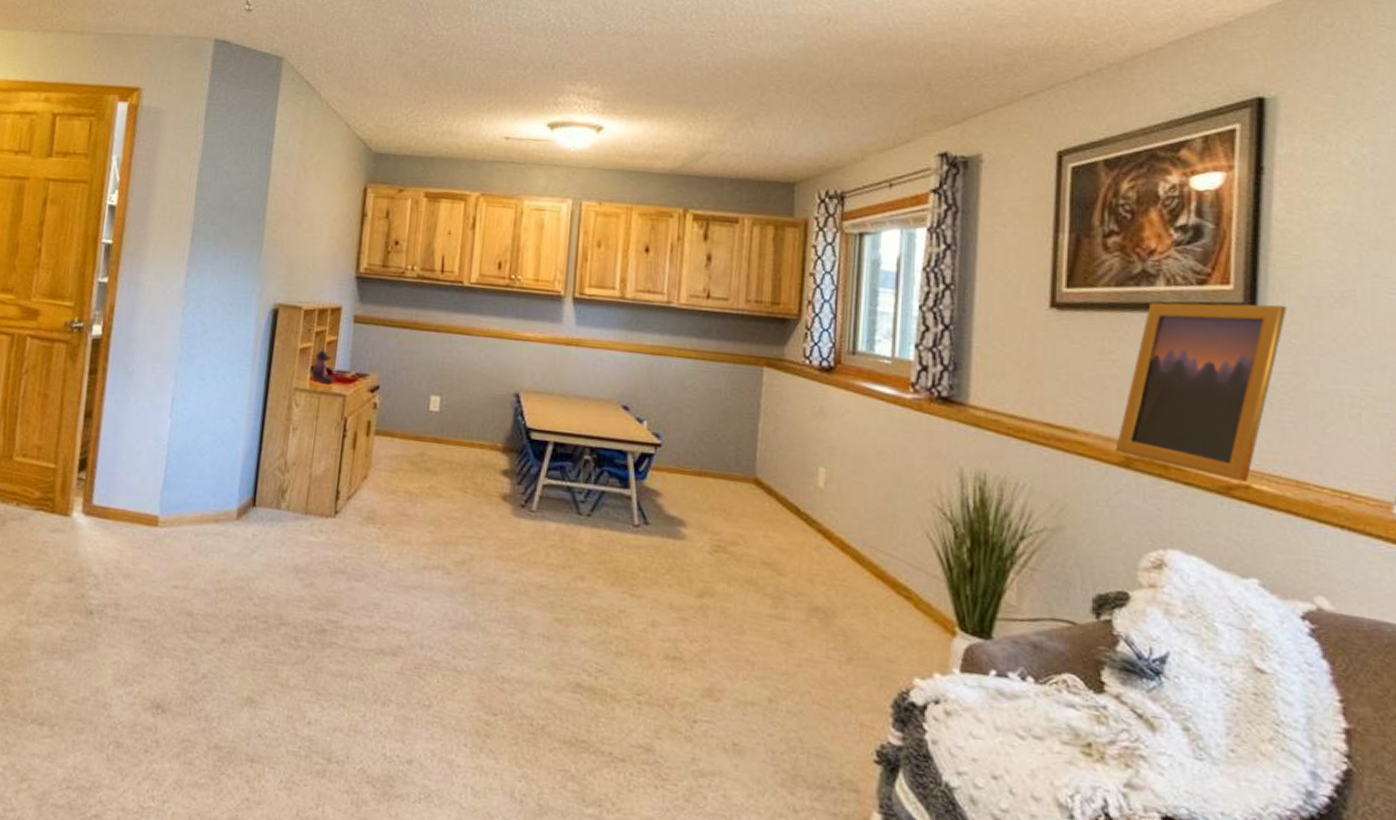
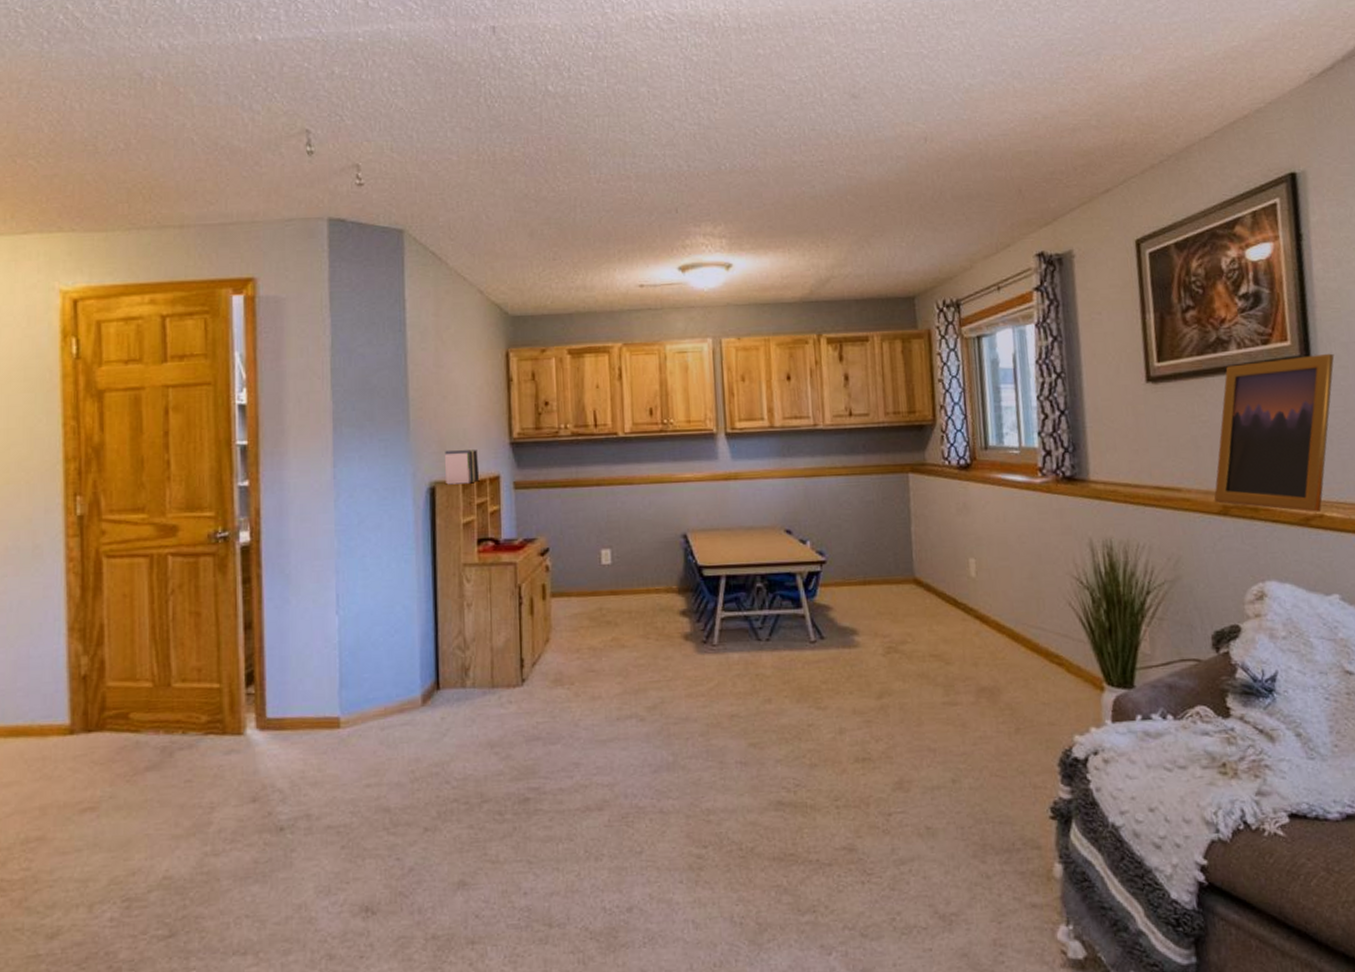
books: none [289,275,324,311] -> present [445,448,480,485]
stuffed animal: present [311,347,334,384] -> none [478,518,502,555]

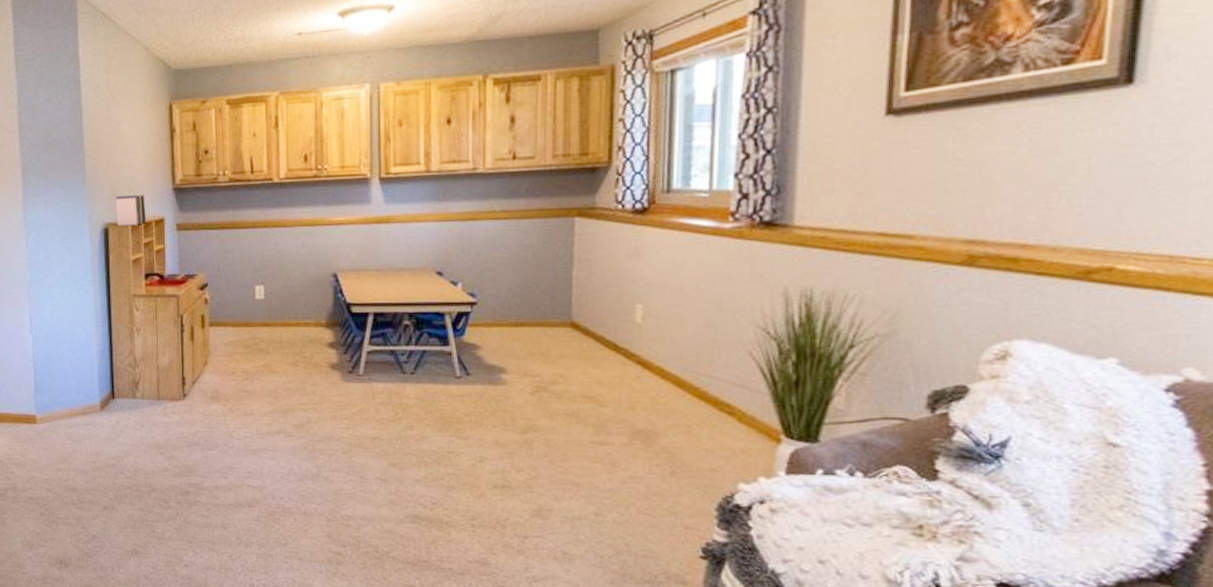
picture frame: present [1214,353,1335,512] -> none [957,72,1173,264]

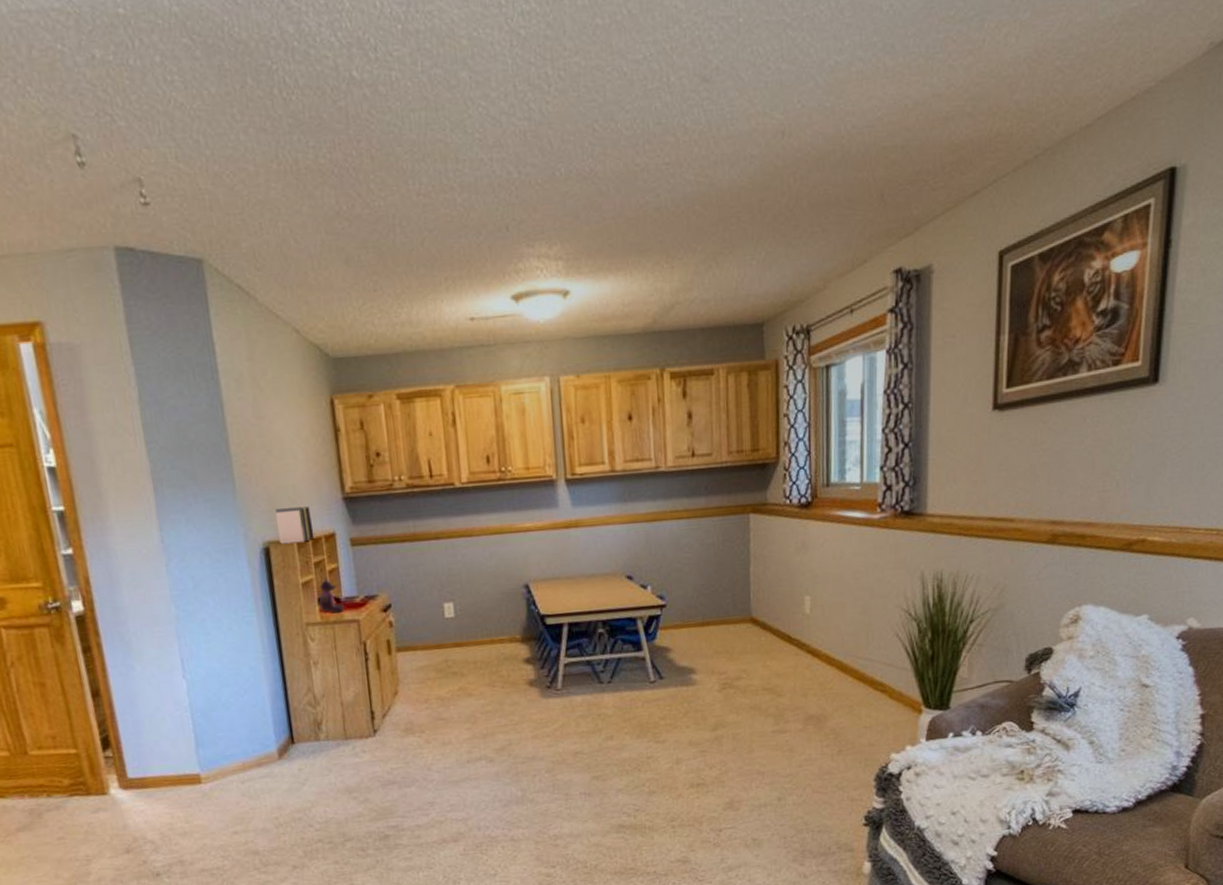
stuffed animal: none [145,256,166,288] -> present [319,576,344,613]

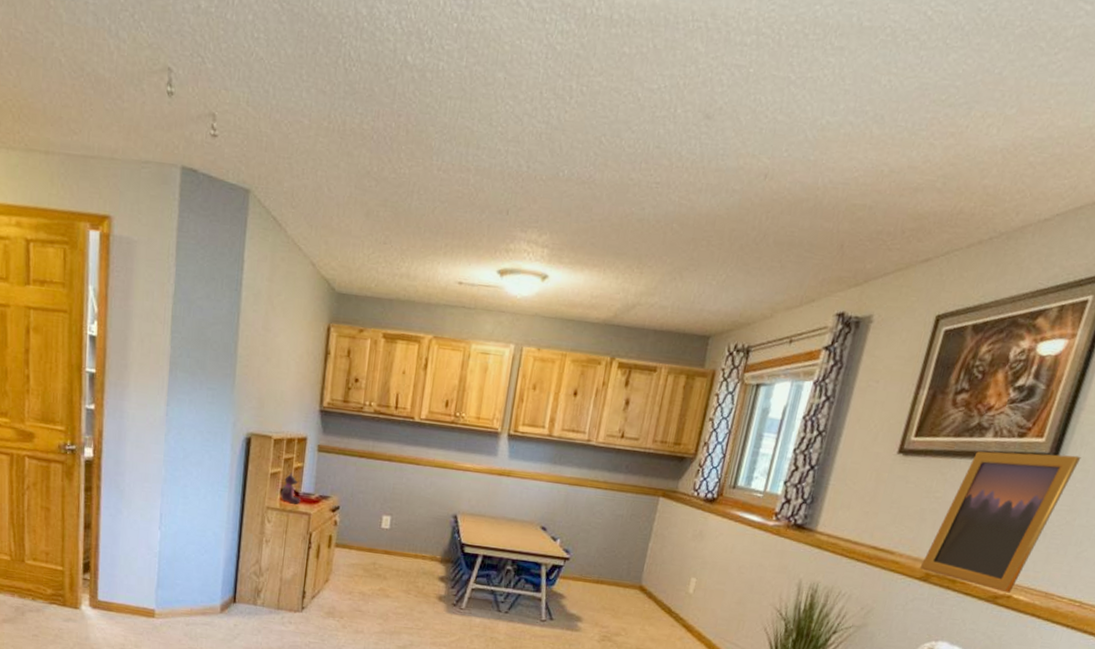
books: present [276,505,315,544] -> none [261,407,291,440]
picture frame: none [1044,373,1183,537] -> present [919,451,1081,593]

